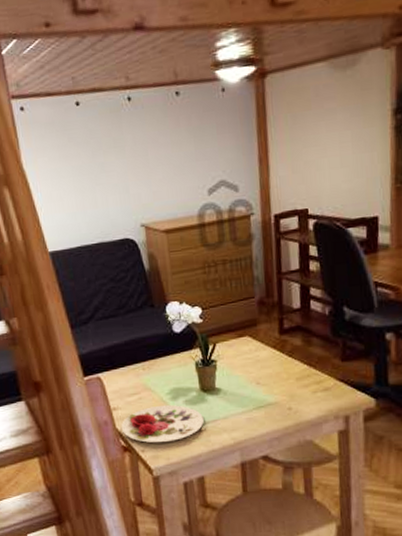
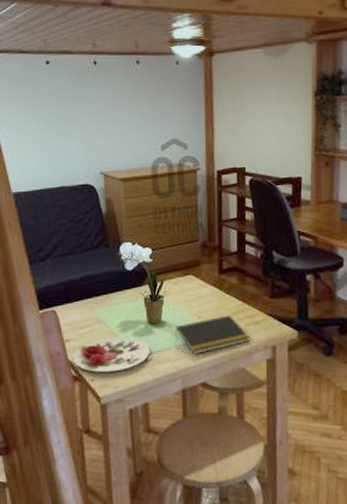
notepad: none [231,380,319,425] -> present [175,315,250,355]

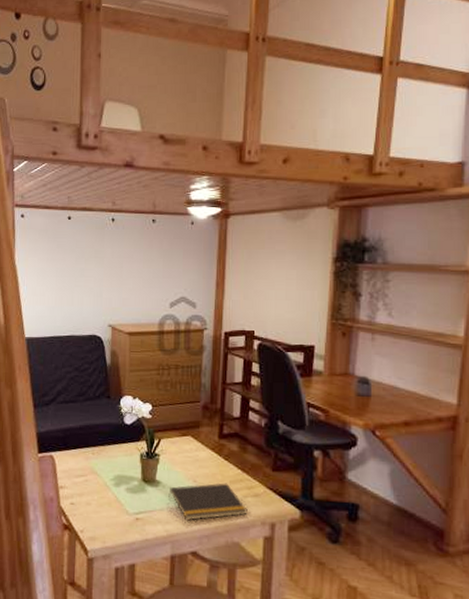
plate: present [72,336,150,373] -> none [65,489,141,526]

